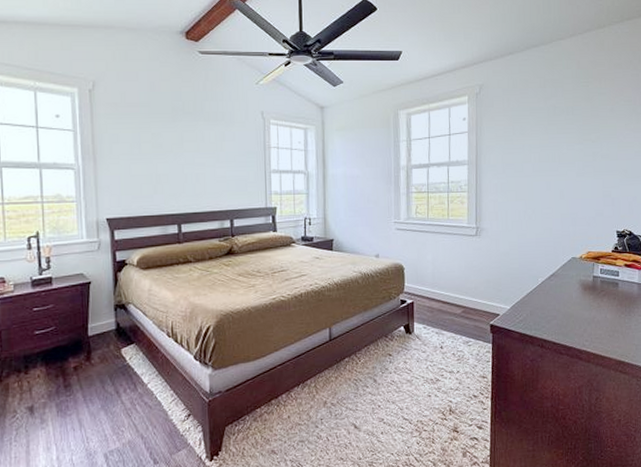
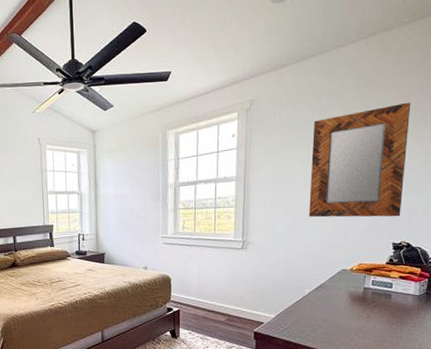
home mirror: none [538,95,625,205] -> present [309,102,411,217]

